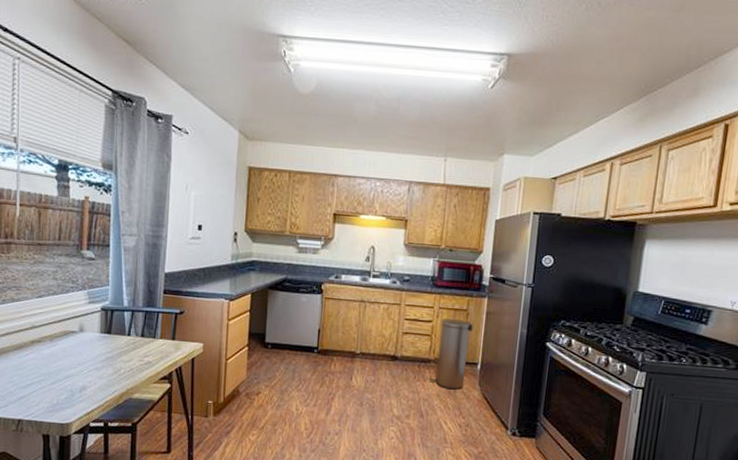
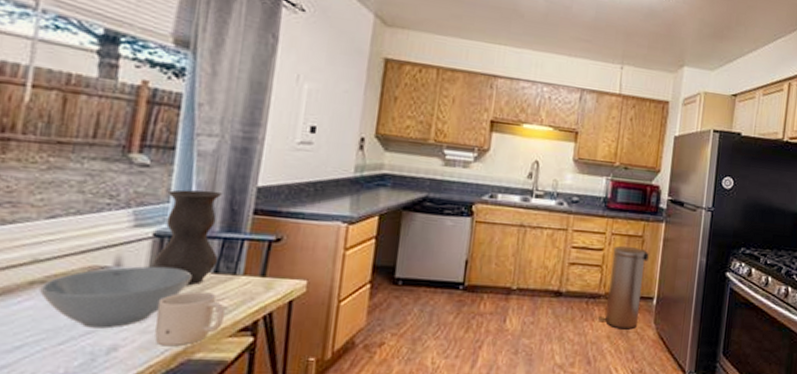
bowl: none [38,331,127,374] -> present [40,266,192,329]
vase: none [101,276,143,346] -> present [151,189,223,286]
mug: none [107,350,151,389] -> present [155,291,226,347]

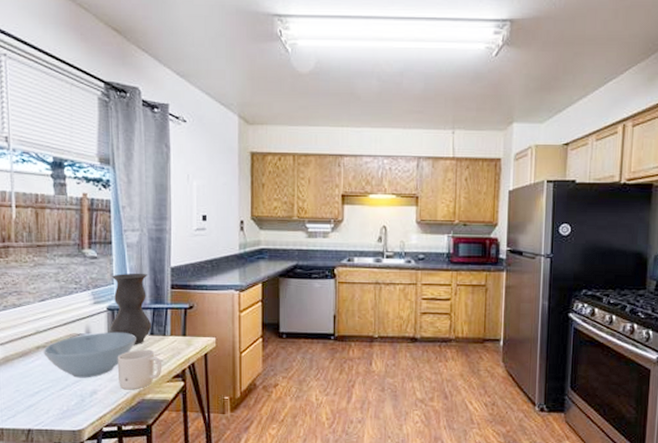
pedal bin: present [597,245,649,330] -> none [450,294,493,368]

